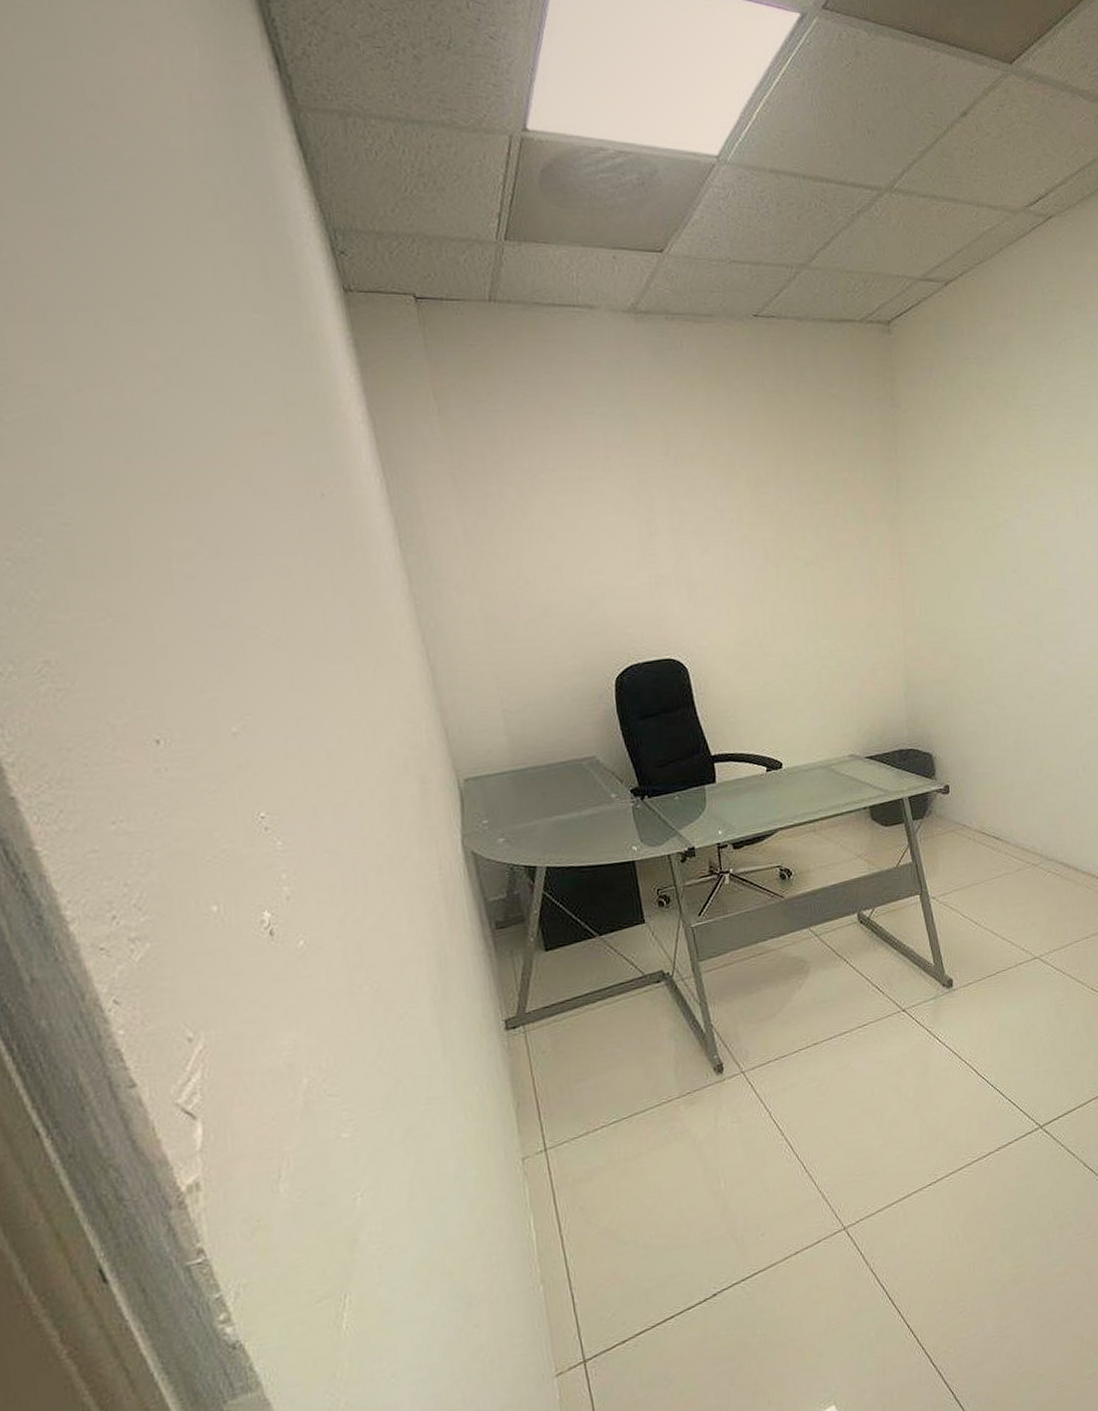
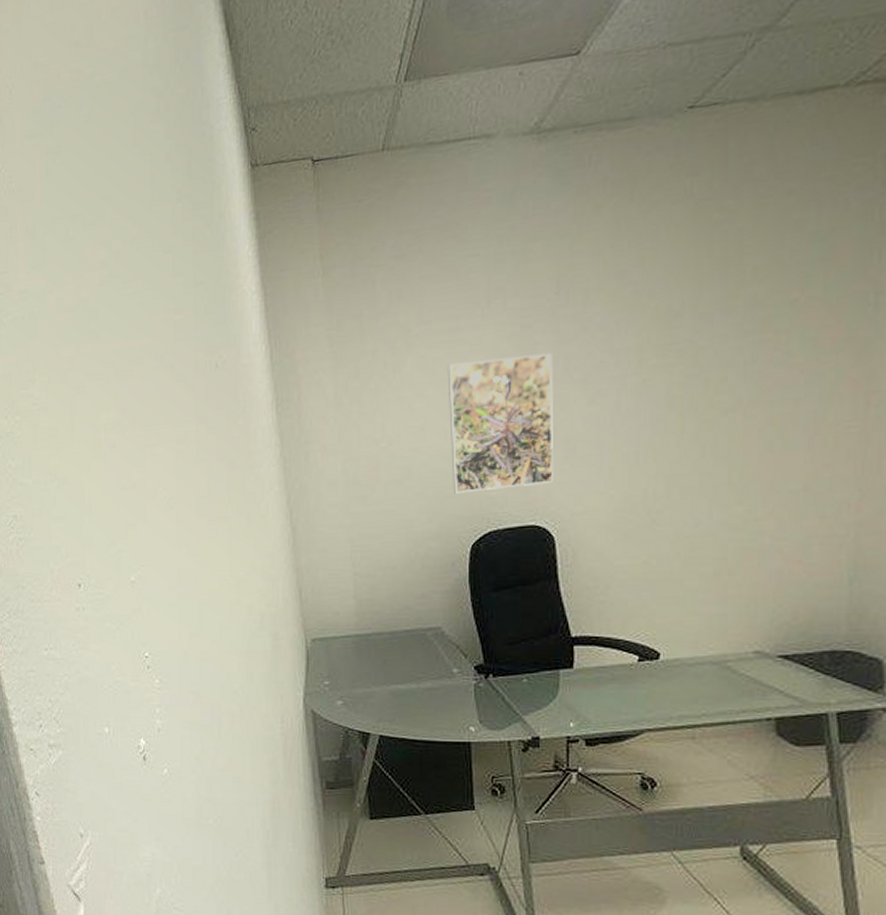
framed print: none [575,507,681,631] -> present [447,353,553,494]

